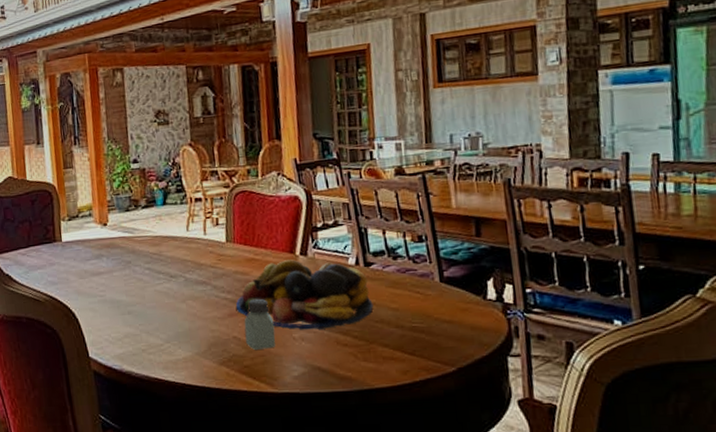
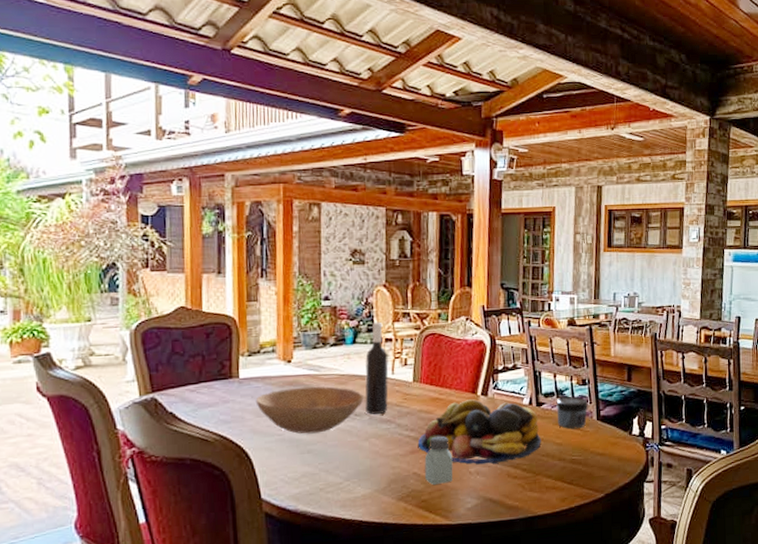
bowl: none [77,248,178,295] -> present [255,386,364,434]
wine bottle: none [176,181,203,276] -> present [365,321,389,414]
jar: none [387,255,428,293] -> present [556,396,589,429]

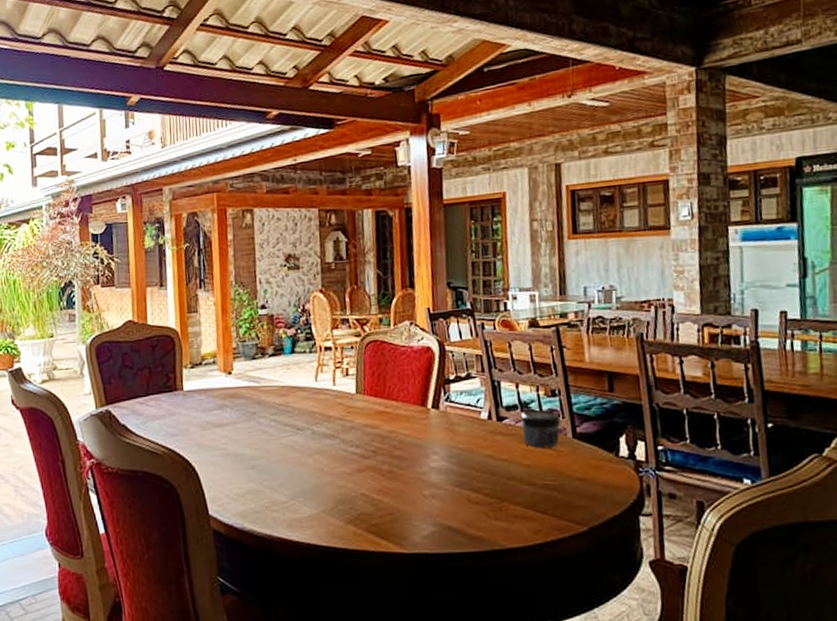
bowl: present [255,386,364,434] -> none [199,398,305,449]
wine bottle: present [365,321,389,414] -> none [305,329,331,429]
fruit bowl: present [417,399,542,465] -> none [364,413,506,487]
saltshaker: present [424,435,453,486] -> none [373,453,405,509]

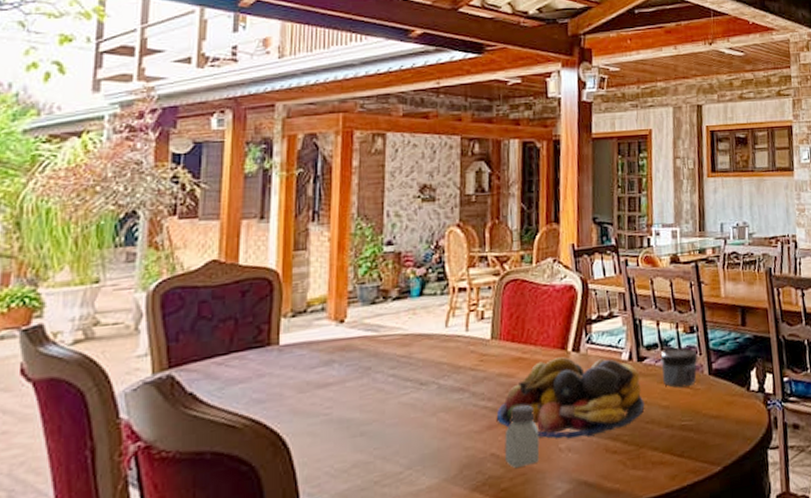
fruit bowl: none [364,413,506,487] -> present [496,357,645,439]
saltshaker: none [373,453,405,509] -> present [504,404,540,469]

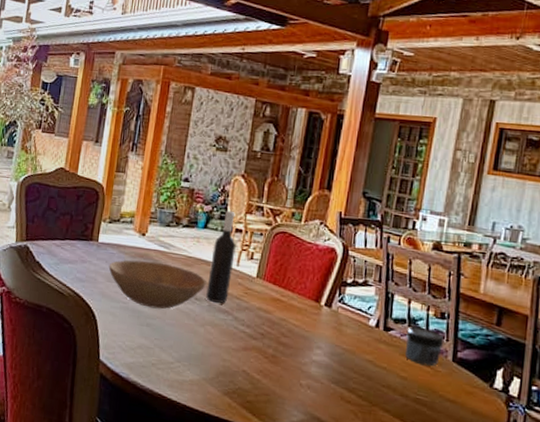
bowl: none [298,349,431,412] -> present [108,260,206,309]
wine bottle: none [433,268,463,382] -> present [206,210,237,303]
fruit bowl: present [496,357,645,439] -> none [251,307,384,383]
saltshaker: present [504,404,540,469] -> none [254,337,285,390]

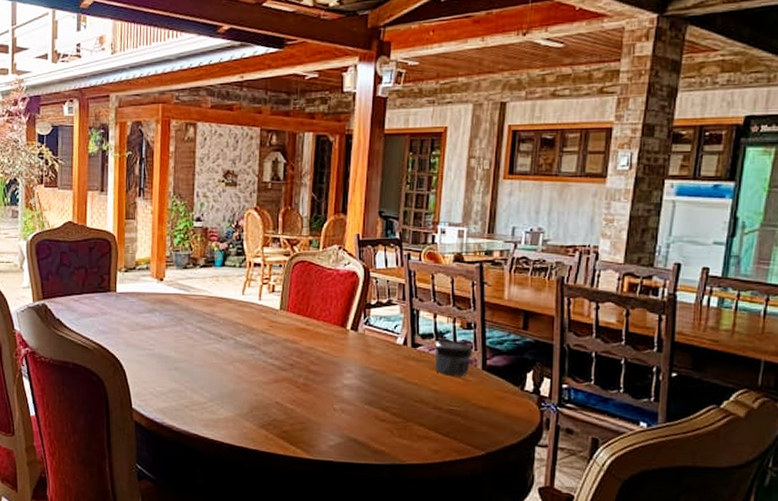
bowl: present [108,260,206,309] -> none [130,305,230,352]
wine bottle: present [206,210,237,303] -> none [231,245,257,339]

